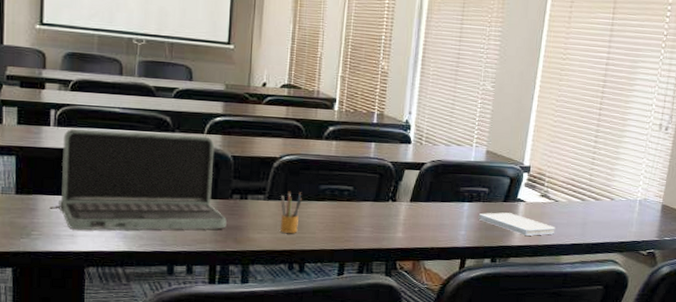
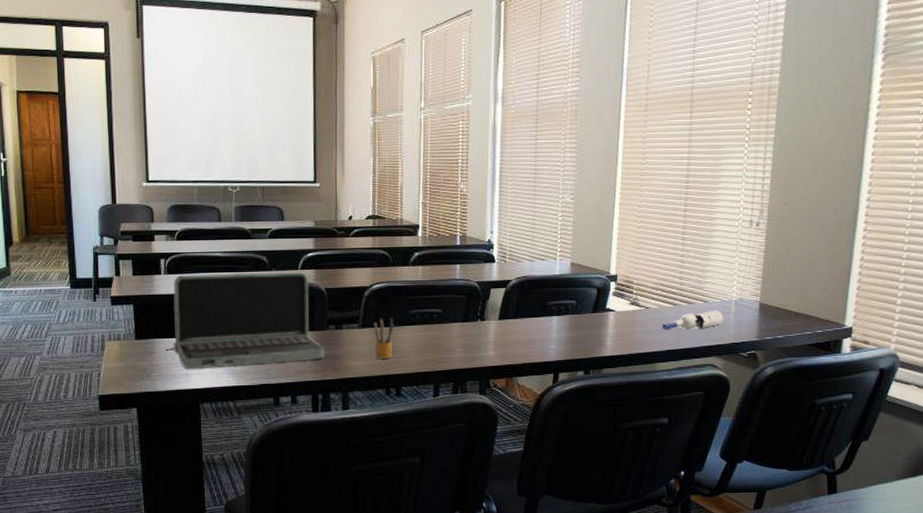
notepad: present [478,212,555,236] -> none [568,323,648,345]
water bottle: none [569,208,628,225] -> present [662,311,724,330]

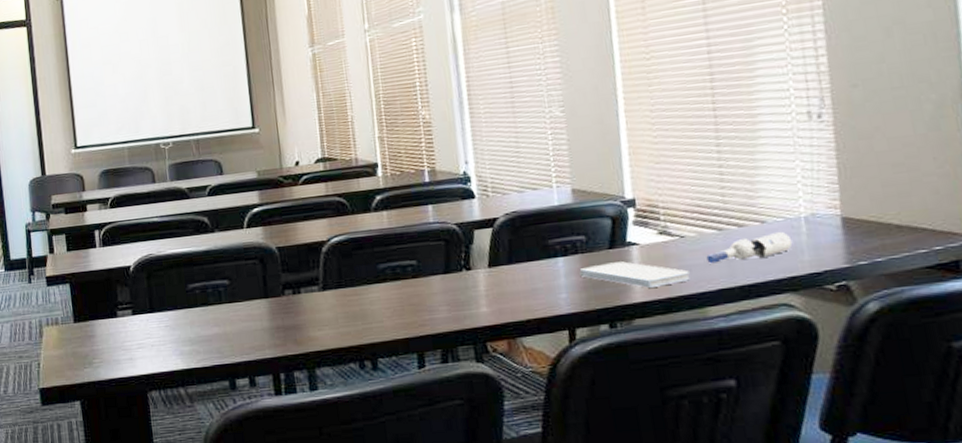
laptop: present [165,272,325,369] -> none [106,231,284,353]
pencil box: present [374,318,394,359] -> none [337,276,362,326]
notepad: none [568,323,648,345] -> present [579,261,690,288]

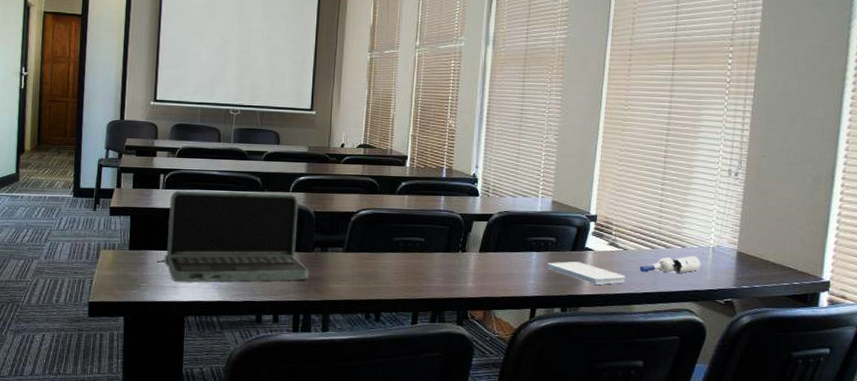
laptop: none [106,231,284,353] -> present [156,190,309,282]

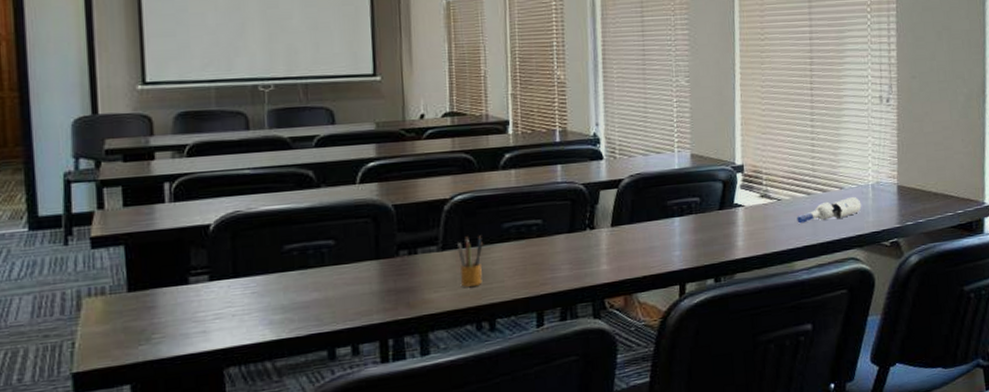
laptop: present [156,190,309,282] -> none [172,187,395,324]
pencil box: none [358,244,377,284] -> present [457,235,483,287]
notepad: present [546,261,626,285] -> none [692,221,783,245]

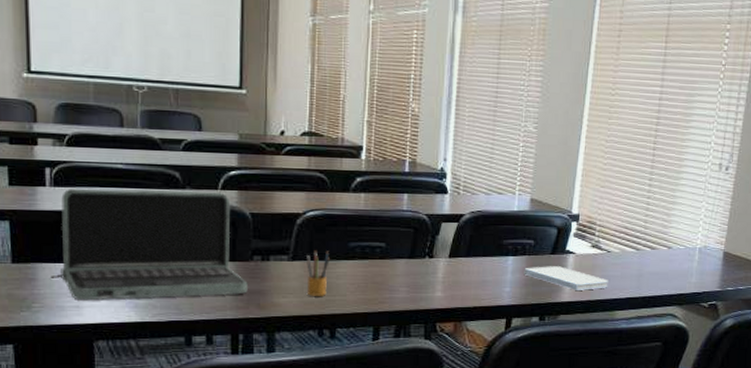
laptop: none [172,187,395,324] -> present [50,188,248,301]
notepad: none [692,221,783,245] -> present [524,266,608,290]
water bottle: present [796,197,862,224] -> none [623,258,687,276]

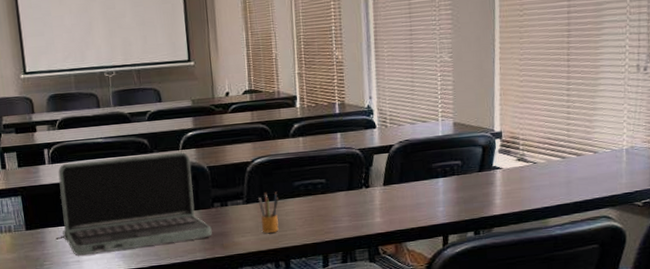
notepad: present [524,266,608,290] -> none [454,182,538,203]

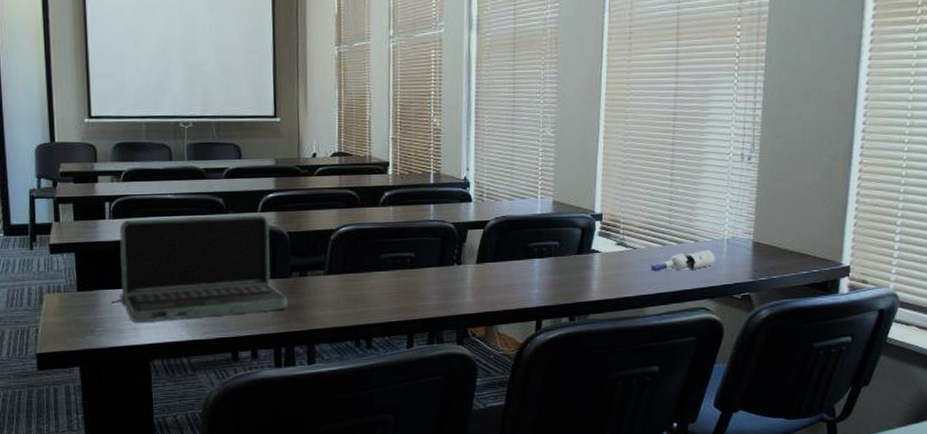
pencil box: present [258,191,279,233] -> none [341,263,363,308]
water bottle: none [551,160,615,185] -> present [651,250,716,272]

